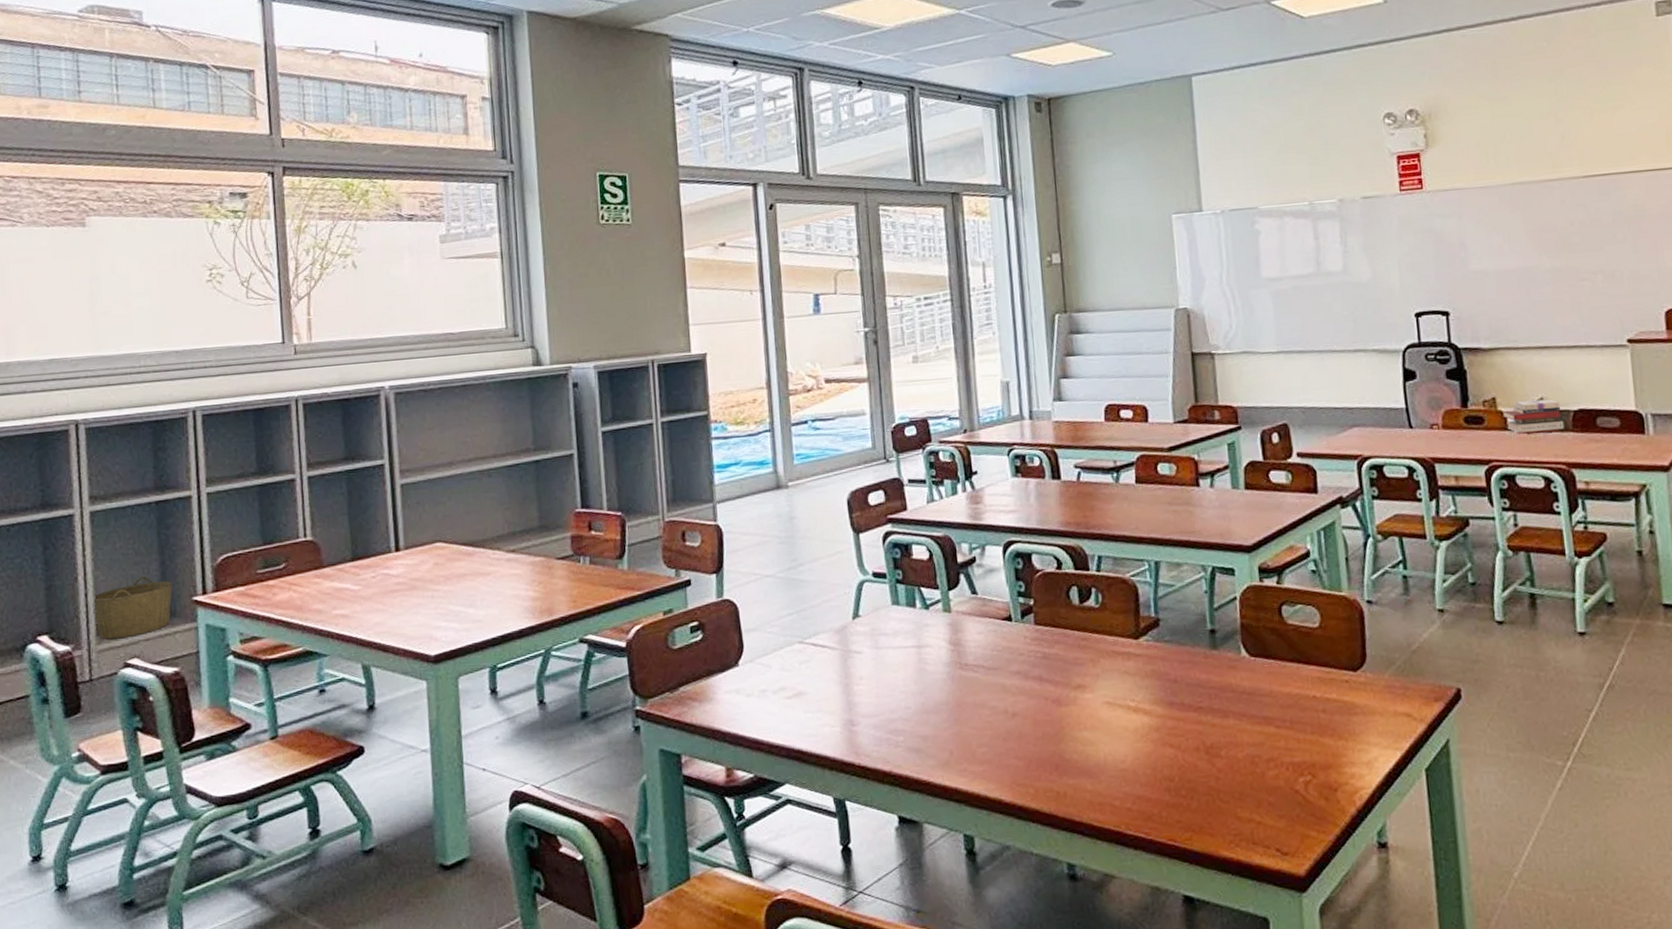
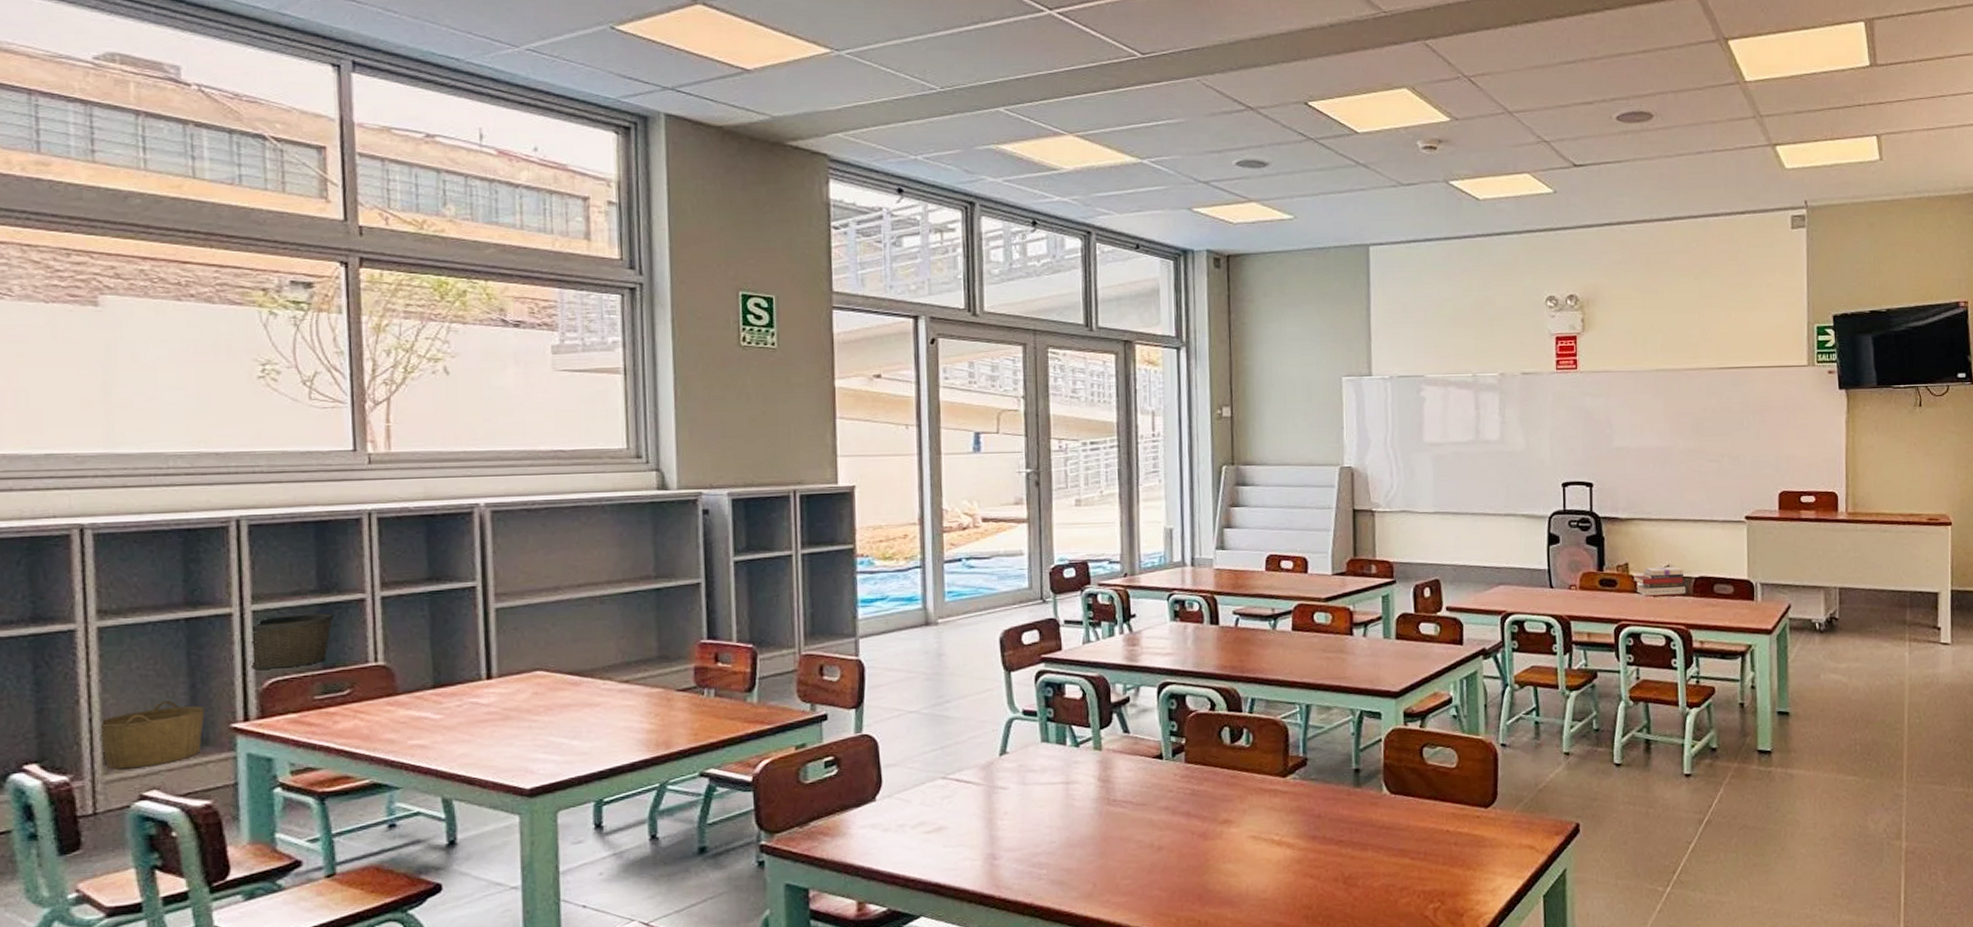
basket: none [206,493,270,548] -> present [250,613,333,671]

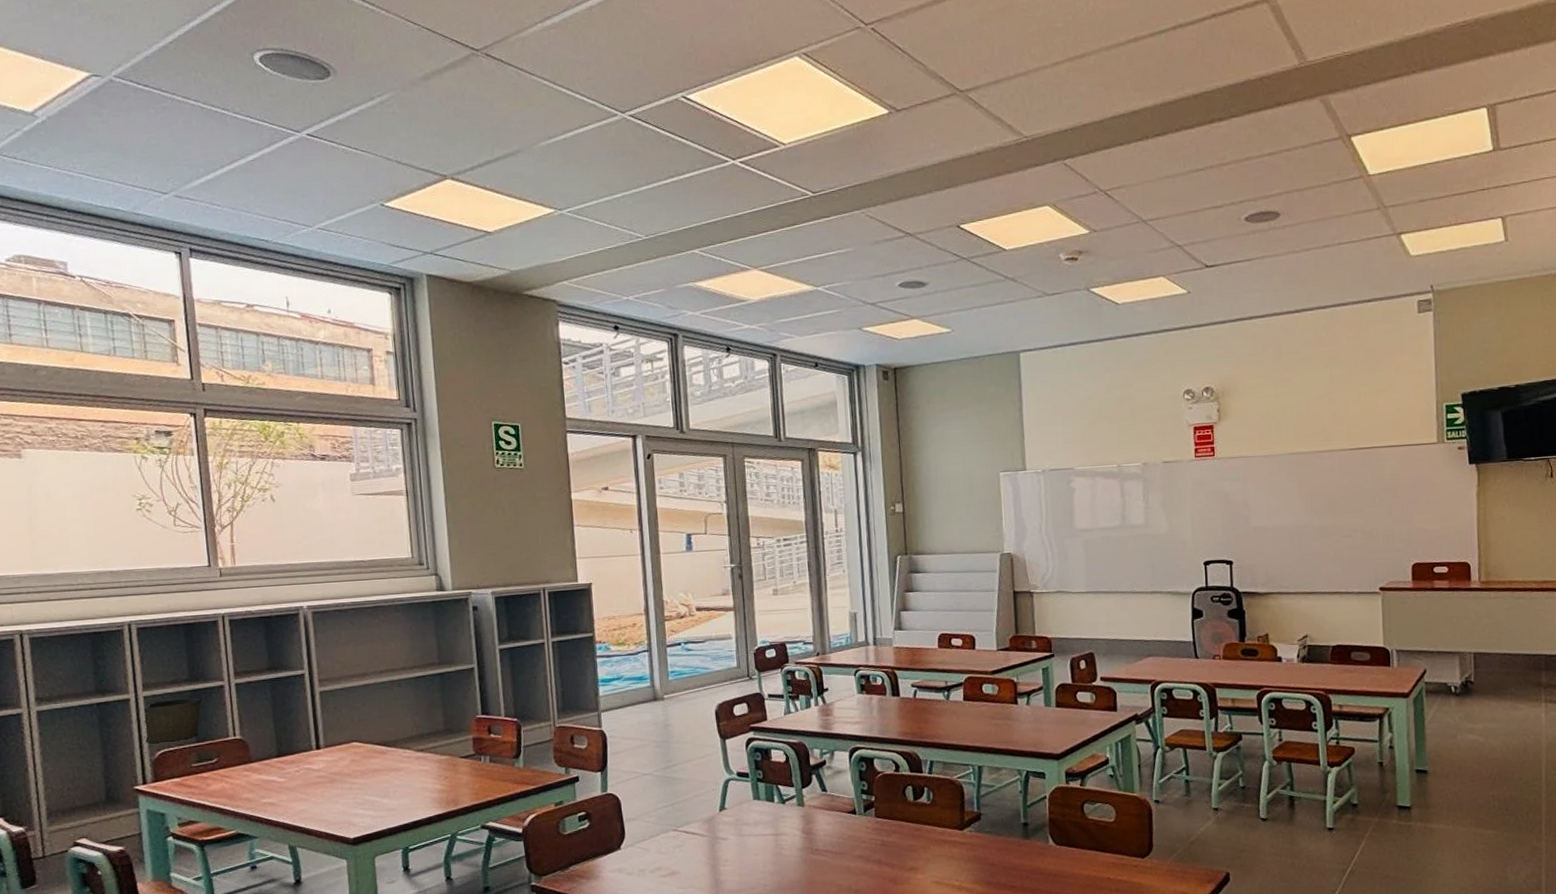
basket: present [99,700,205,770] -> none [42,768,115,822]
books: present [1634,566,1686,597] -> none [1274,636,1324,665]

